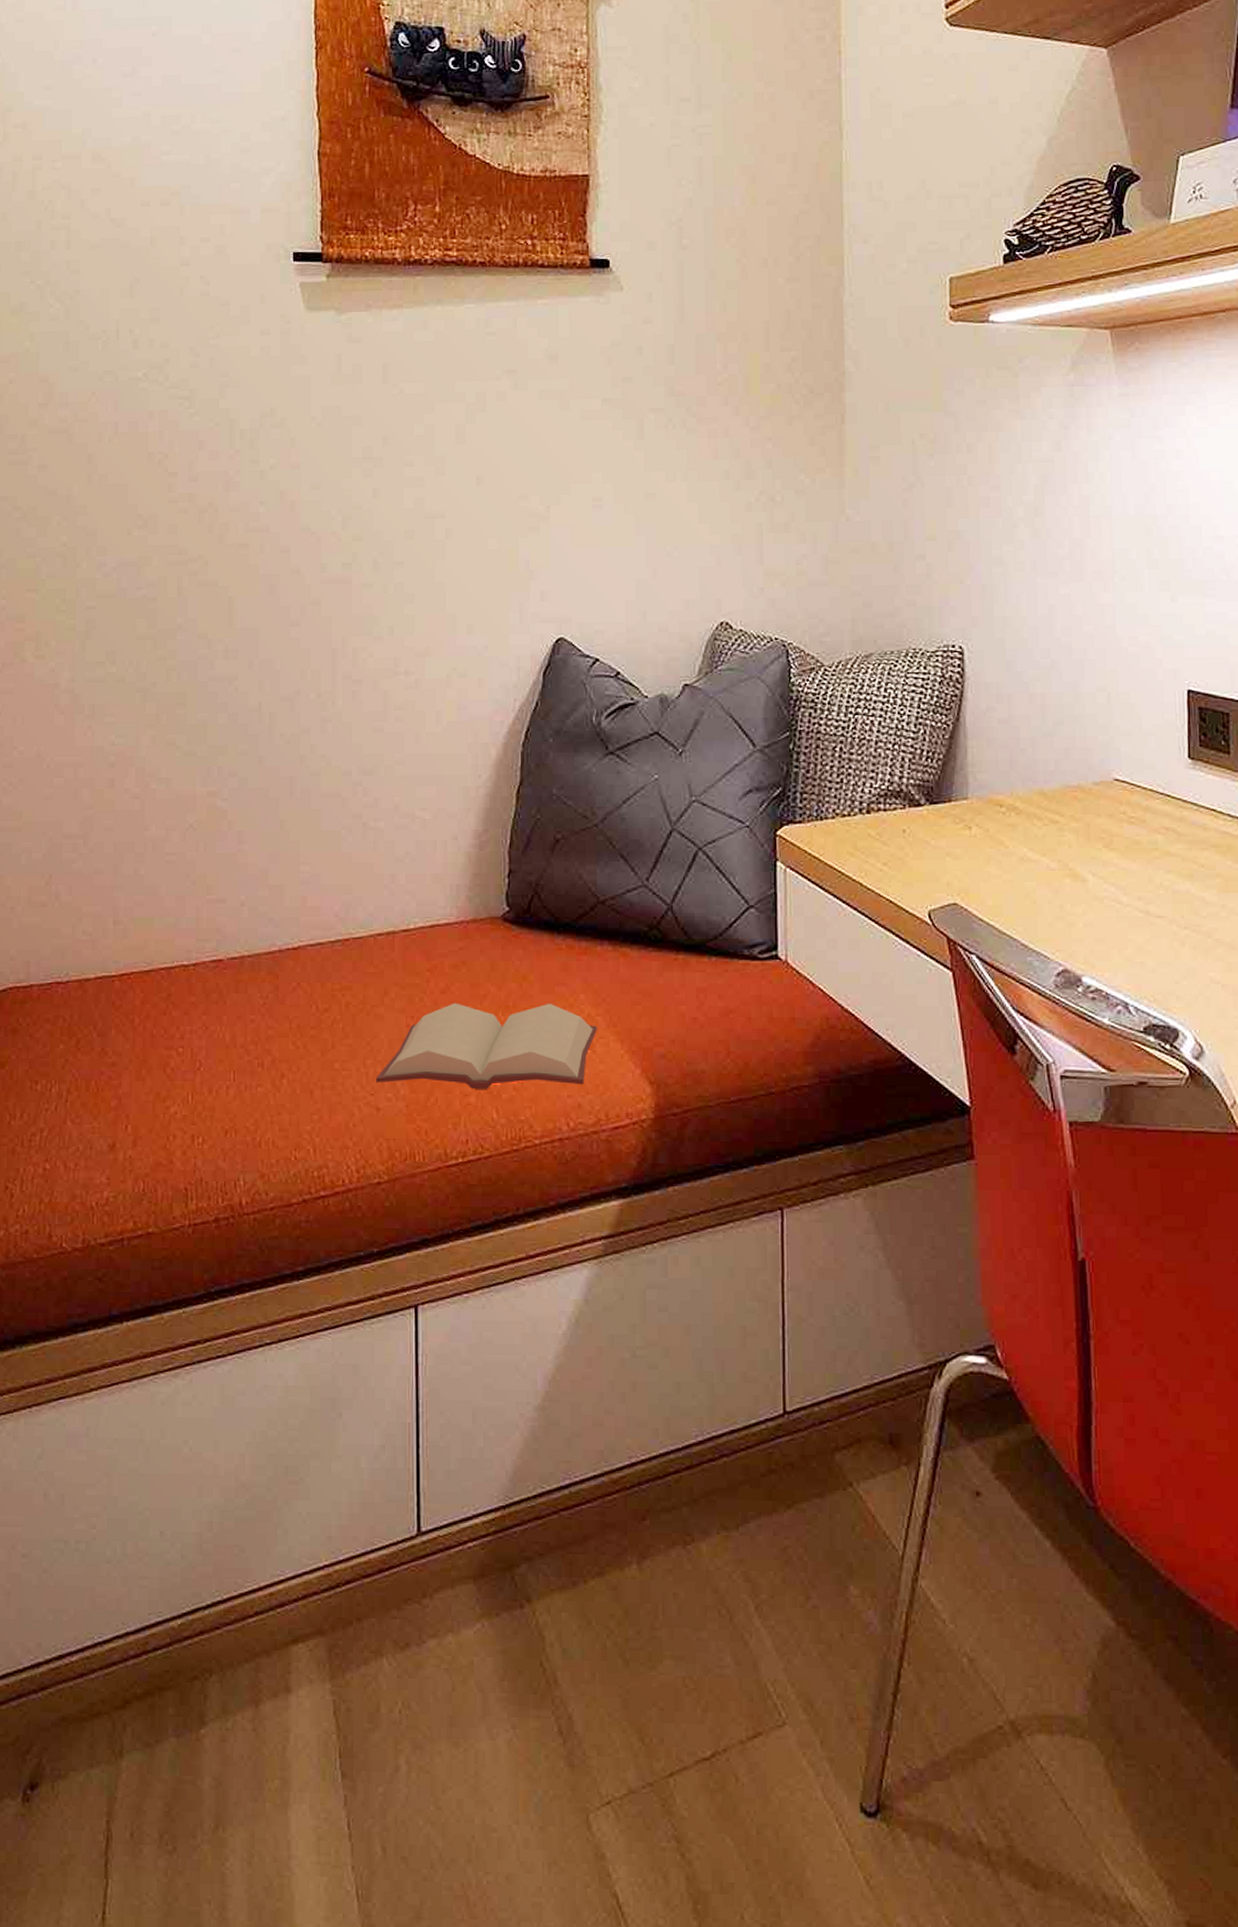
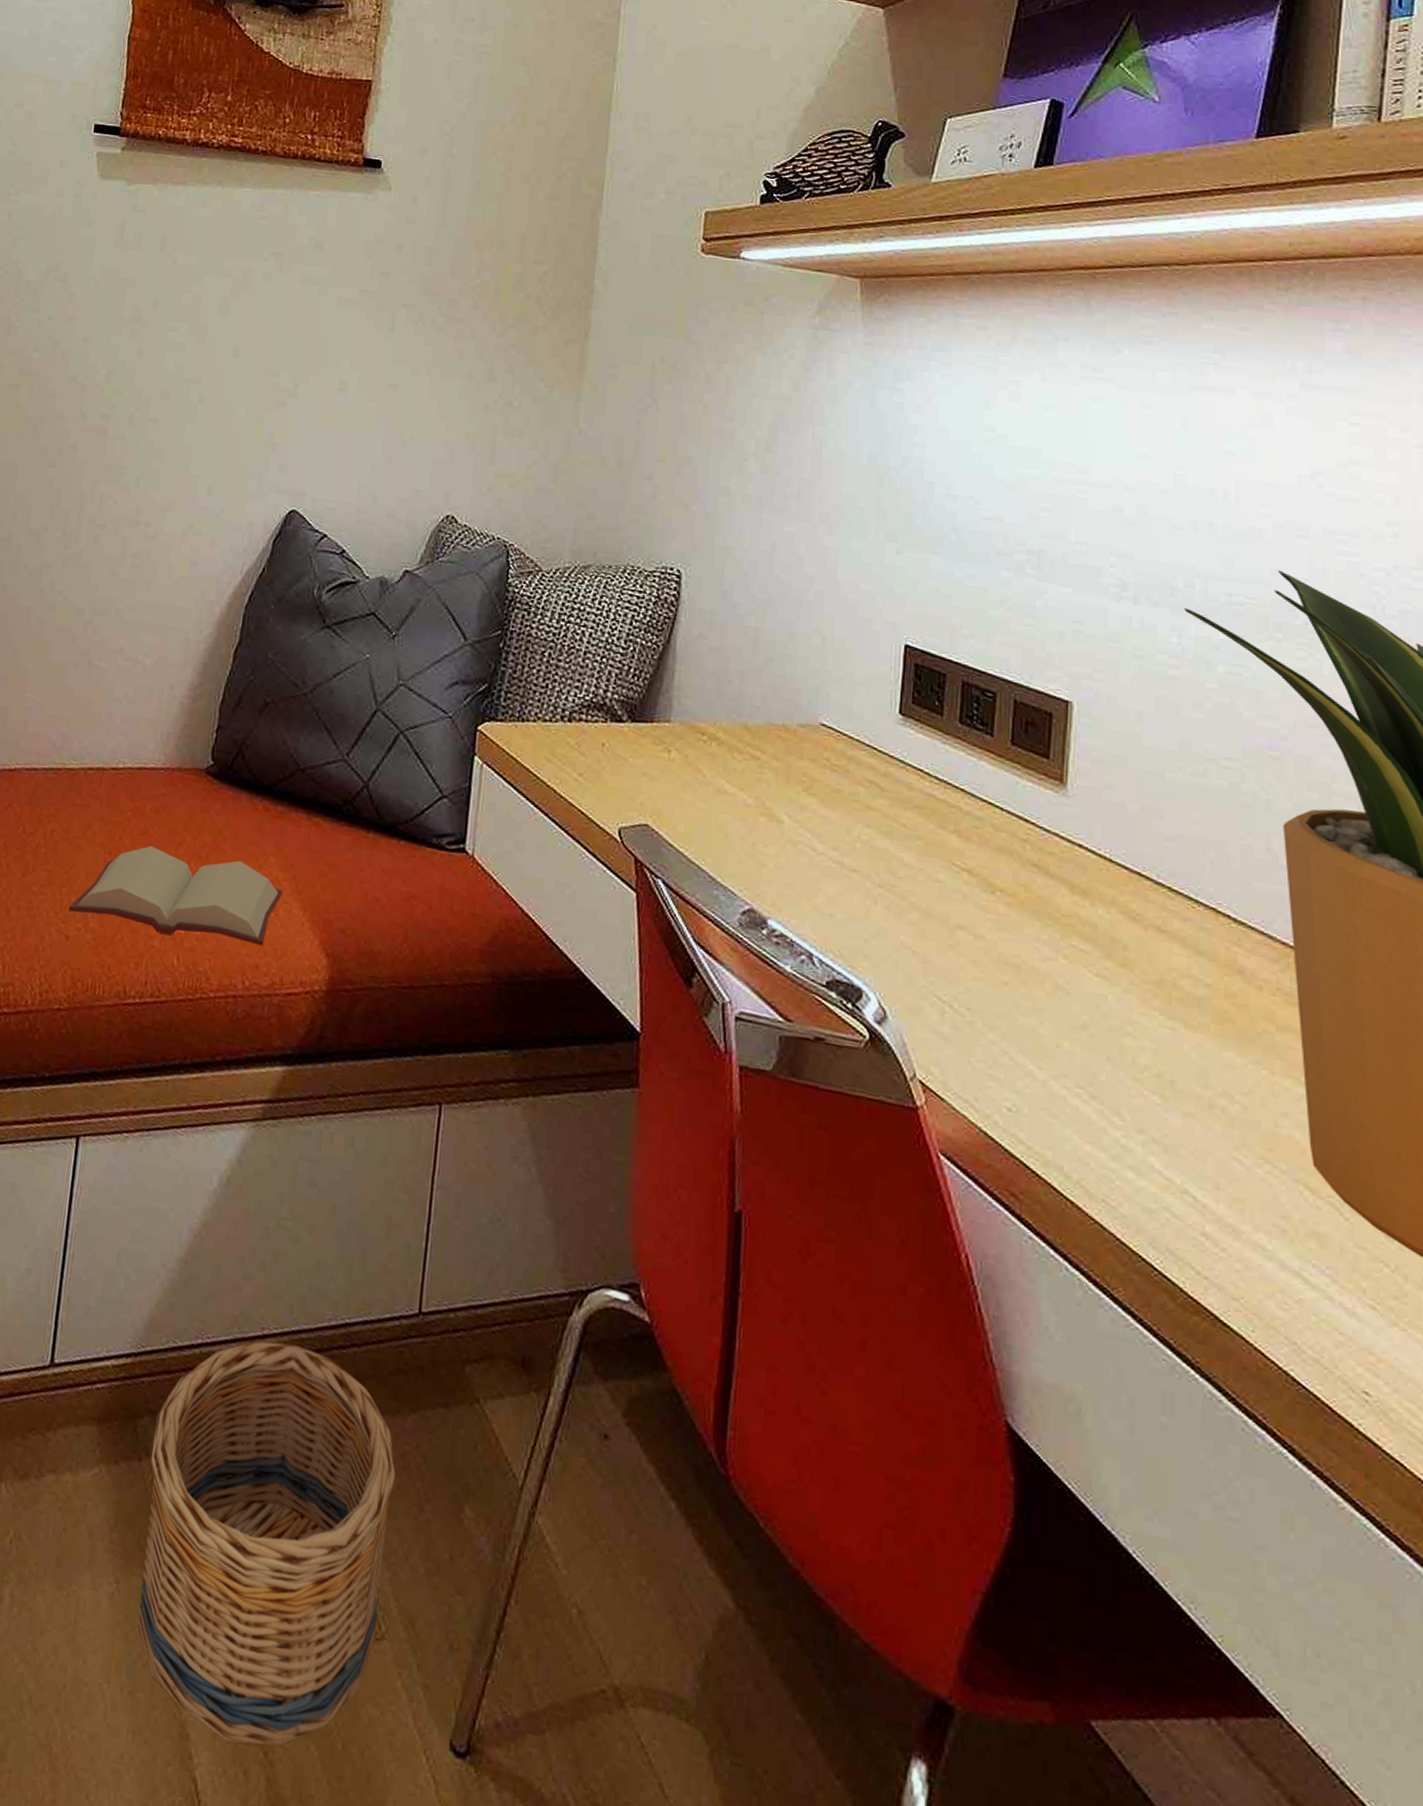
basket: none [532,1466,778,1853] -> present [137,1341,395,1747]

